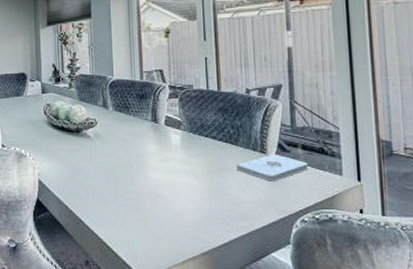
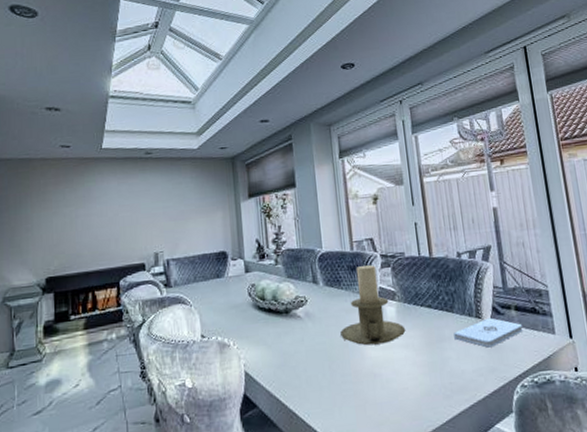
candle holder: none [126,95,189,168] -> present [340,265,406,346]

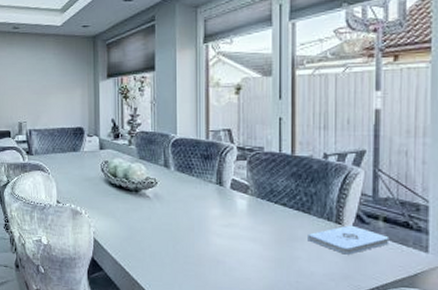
candle holder: present [340,265,406,346] -> none [187,156,255,234]

